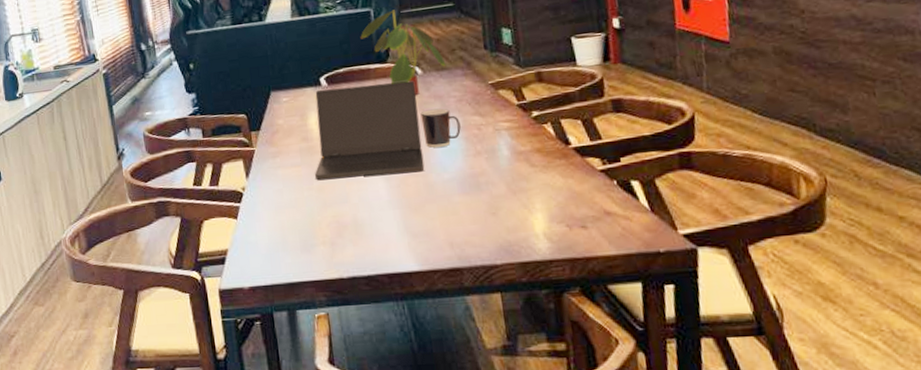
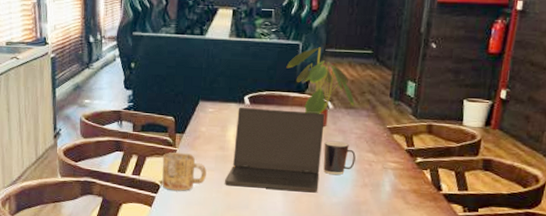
mug: none [240,151,293,196] -> present [162,152,207,191]

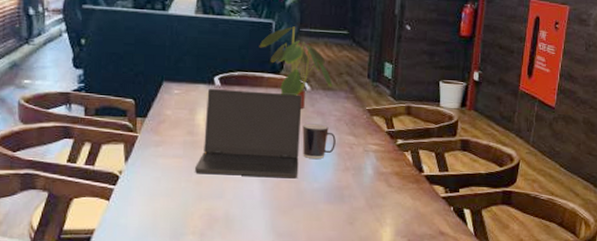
mug: present [162,152,207,191] -> none [121,138,174,181]

